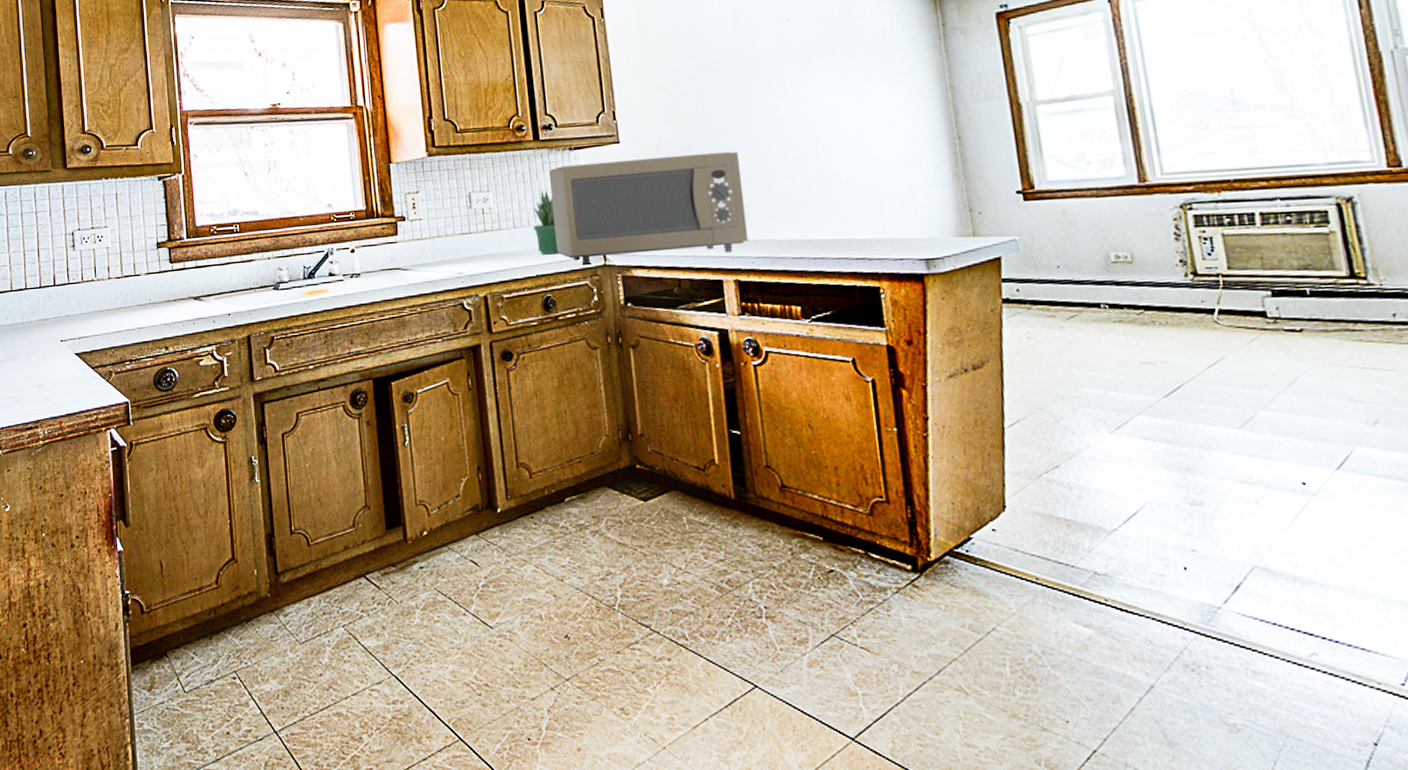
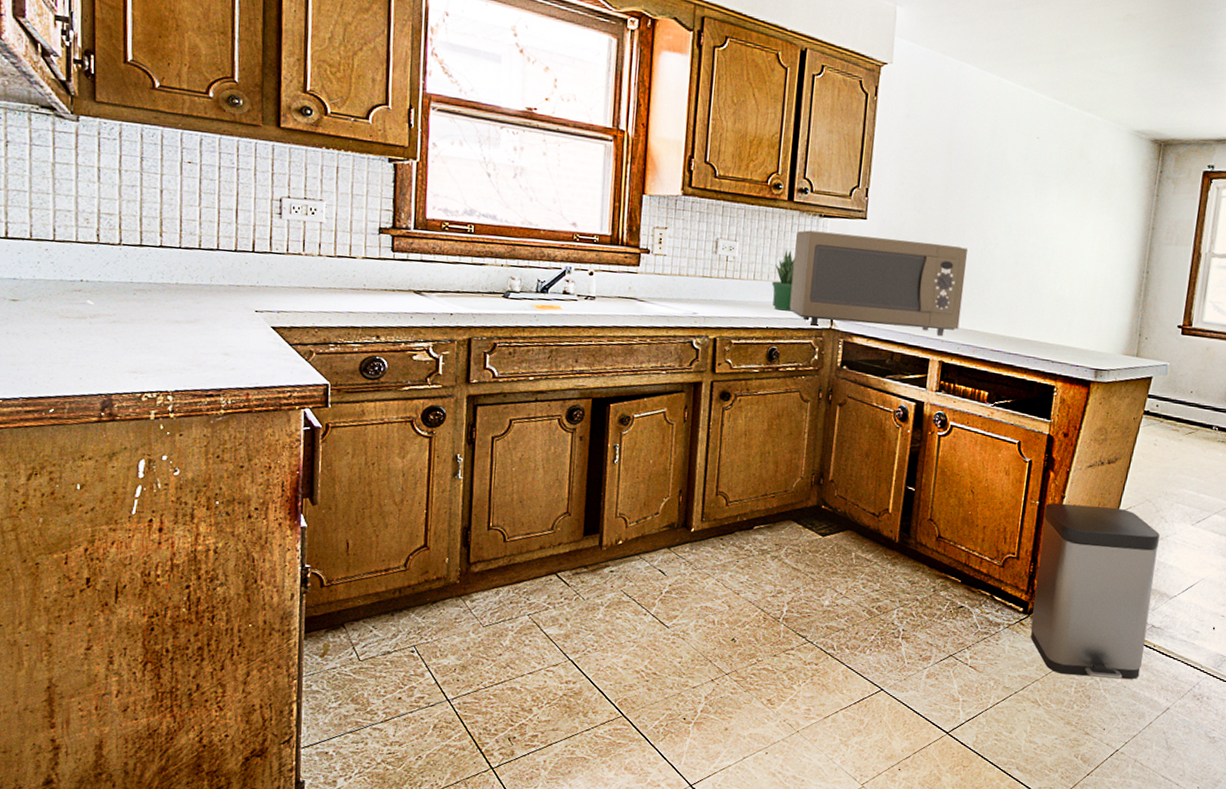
pedal bin: none [906,423,1096,651] -> present [1030,502,1160,680]

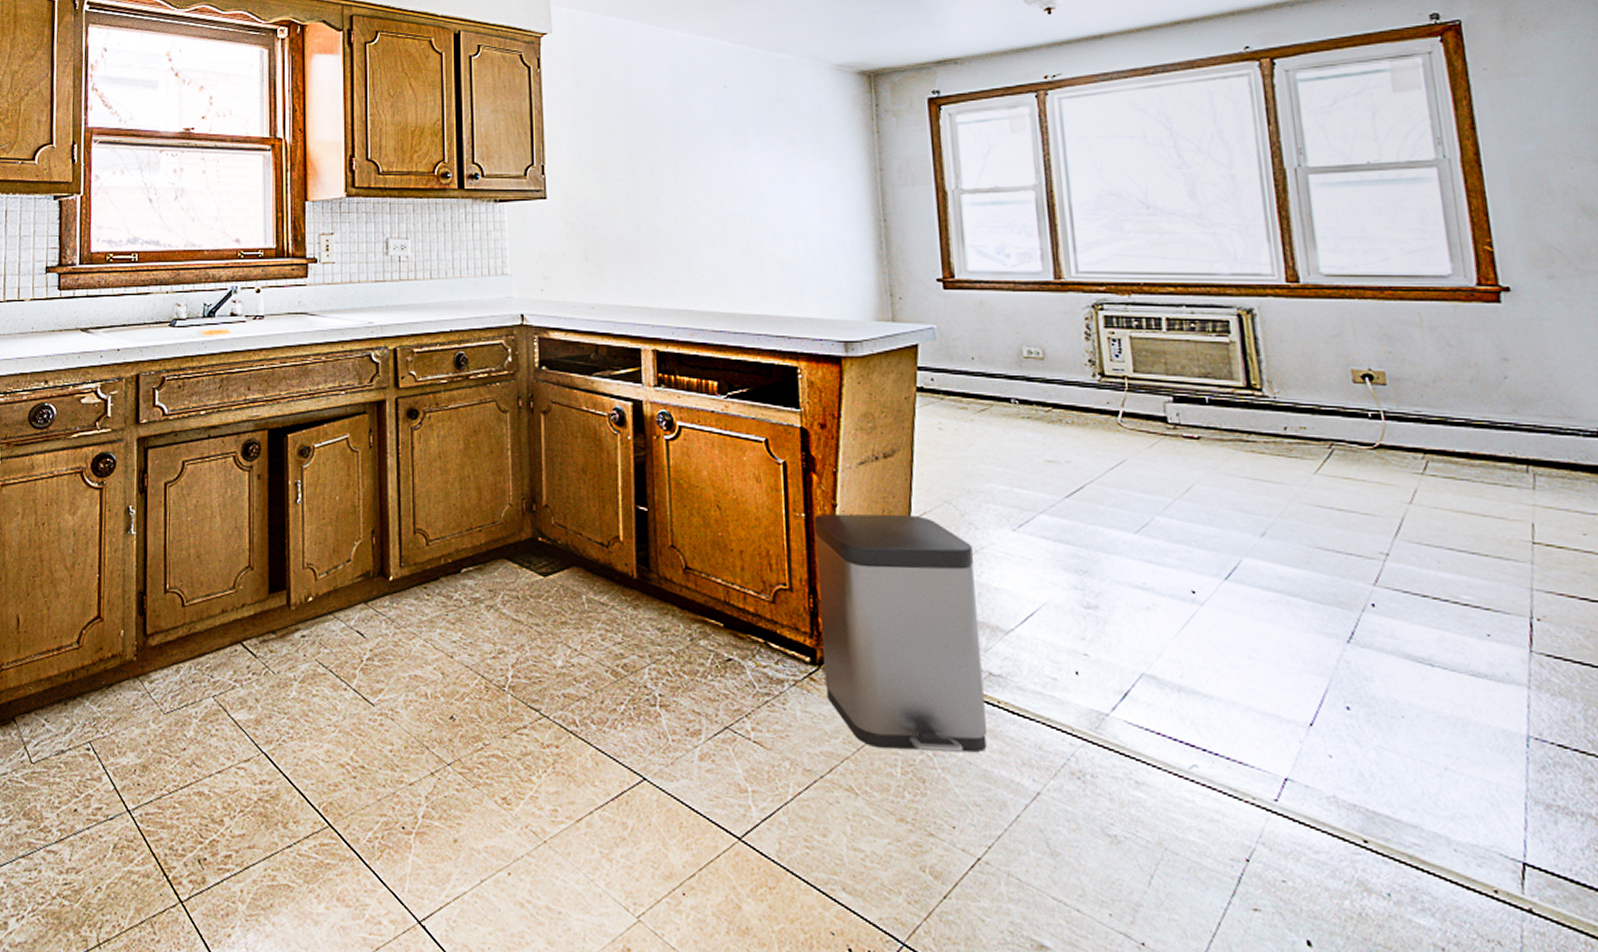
planter: present [772,250,796,311] -> none [451,242,476,310]
microwave: present [789,230,968,337] -> none [472,216,670,323]

